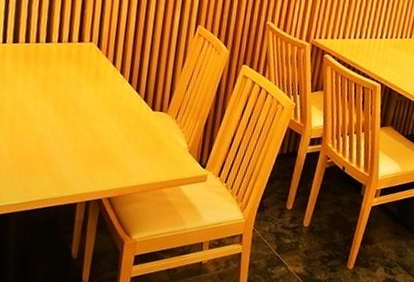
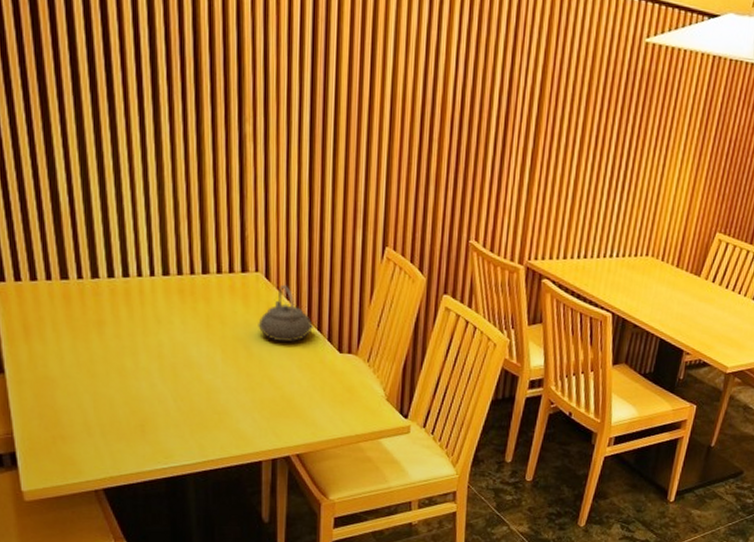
teapot: none [86,53,133,101] -> present [258,285,313,343]

